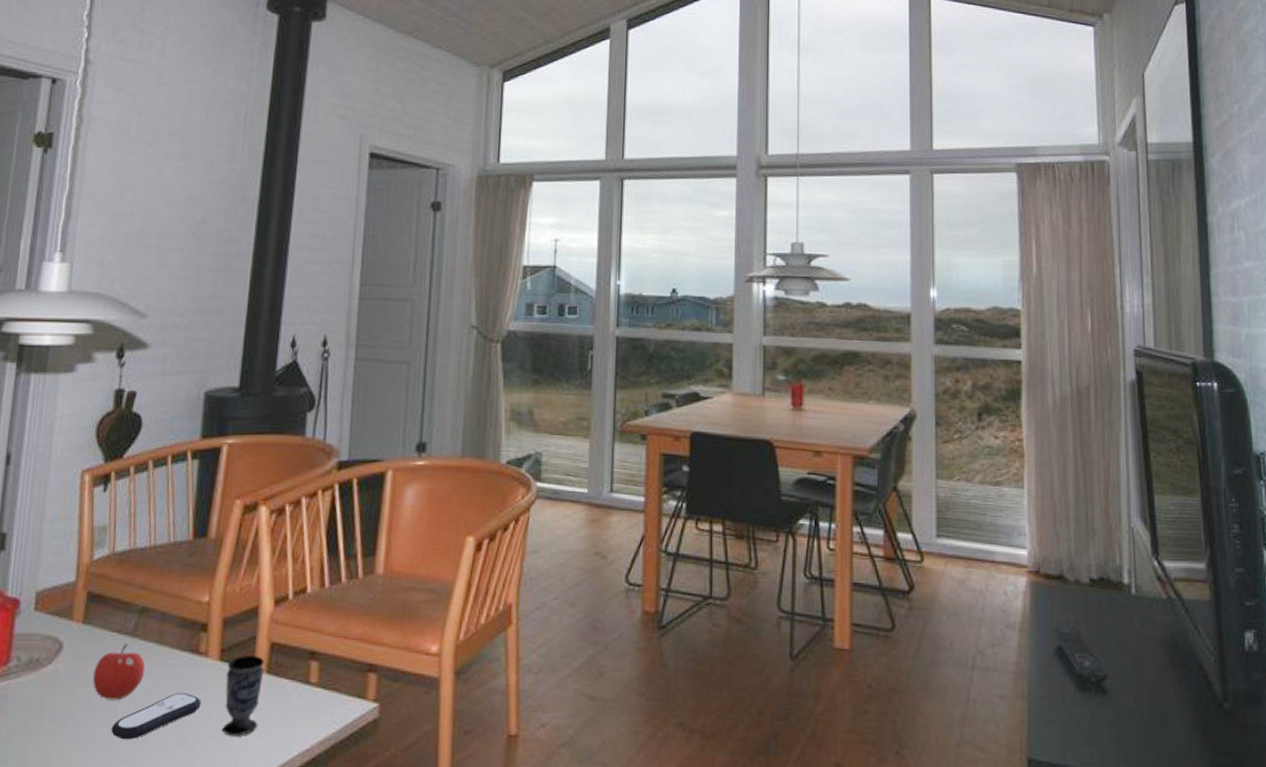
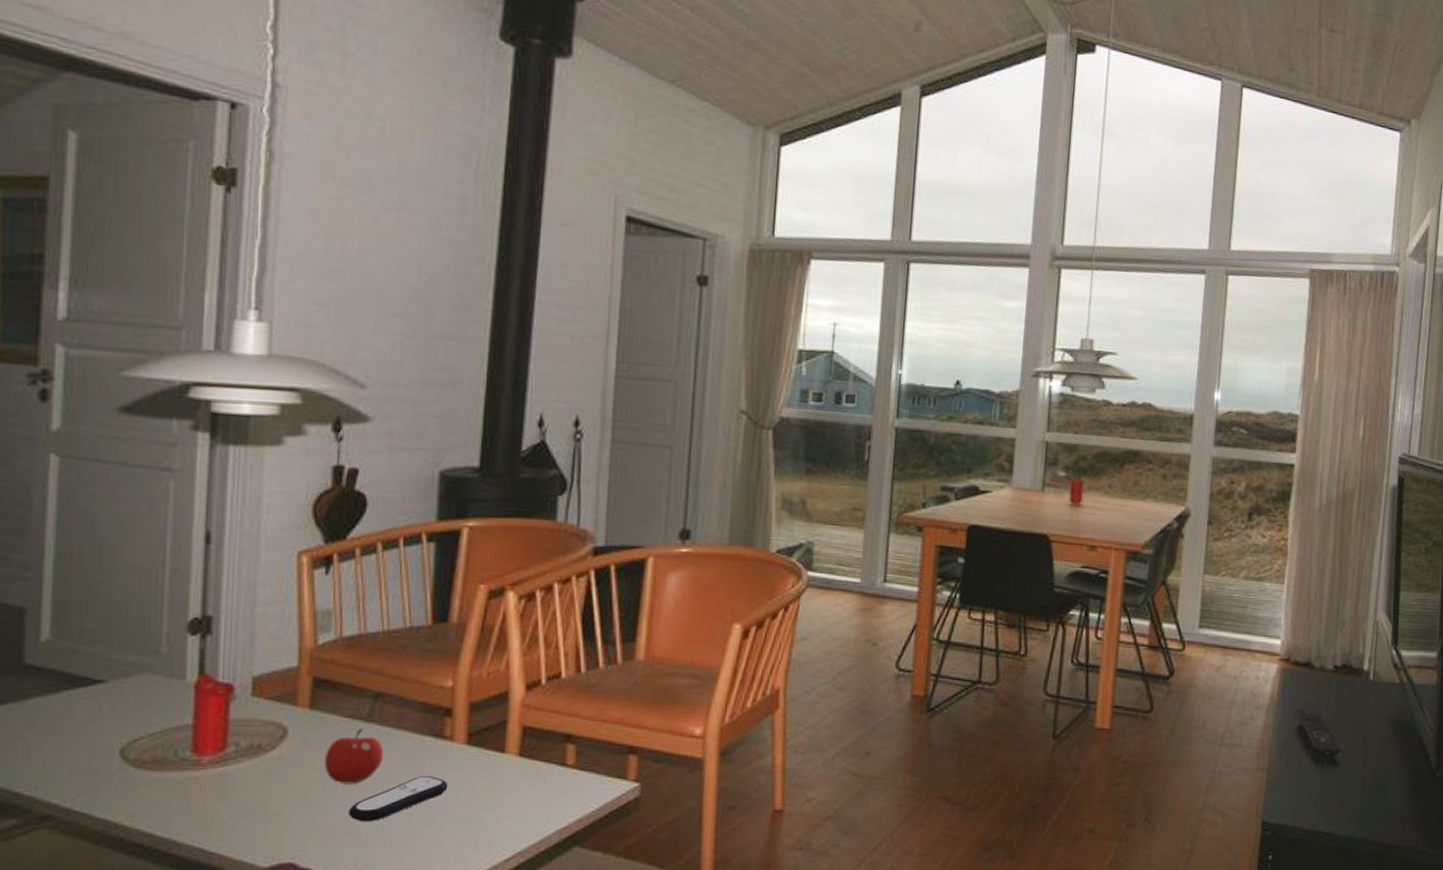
cup: present [221,656,265,736] -> none [471,739,517,817]

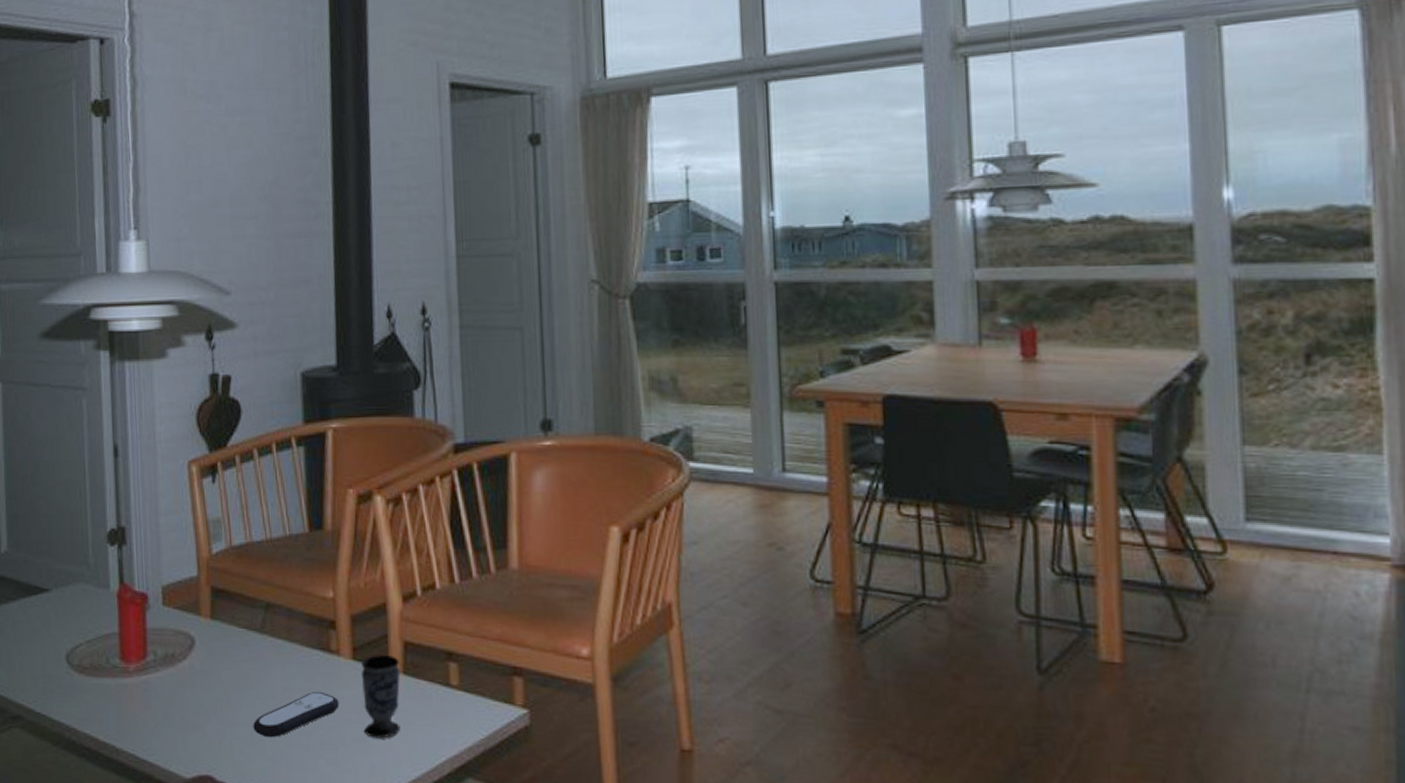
fruit: present [325,728,384,784] -> none [228,640,279,698]
cup: none [471,739,517,817] -> present [360,655,401,739]

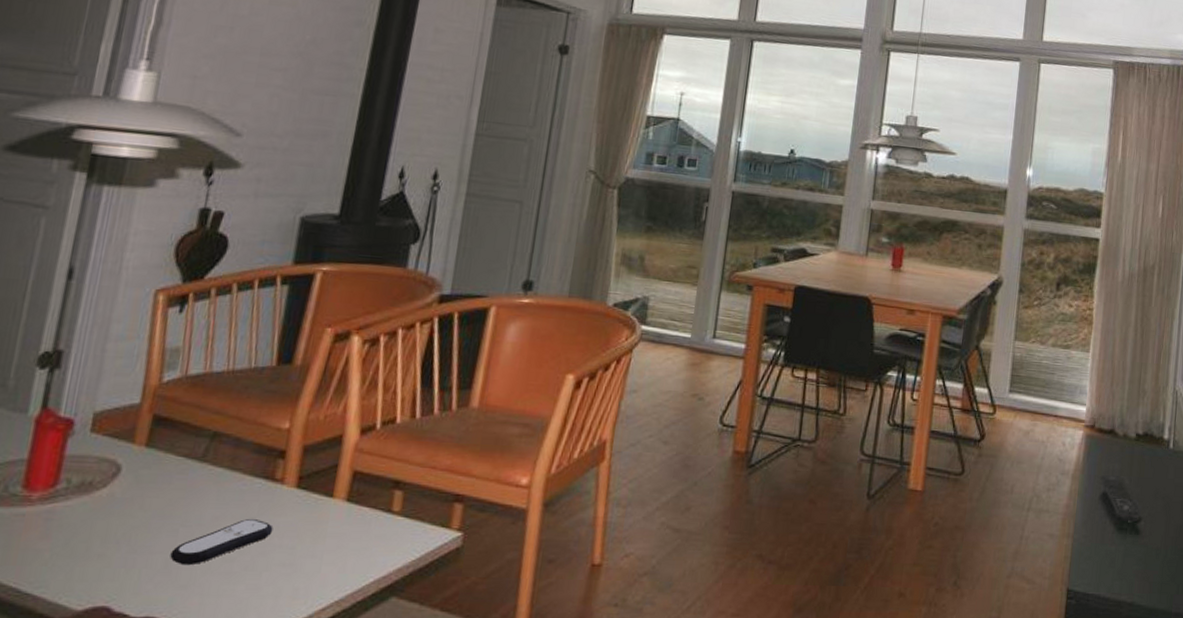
cup: present [360,655,401,739] -> none [293,483,345,563]

